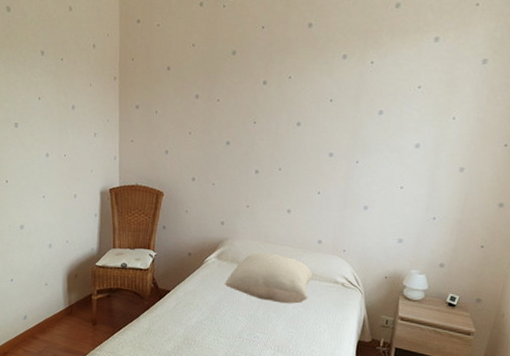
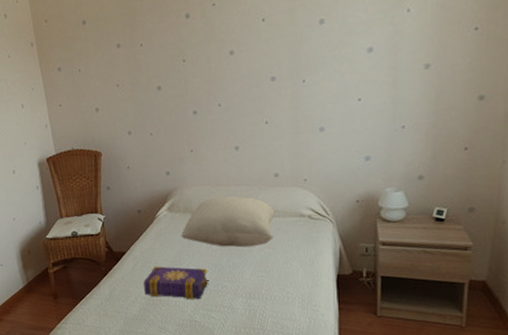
book: none [181,308,243,345] -> present [143,266,208,300]

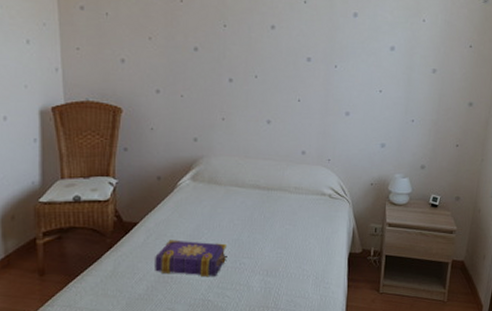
pillow: present [181,196,275,248] -> none [202,170,299,223]

